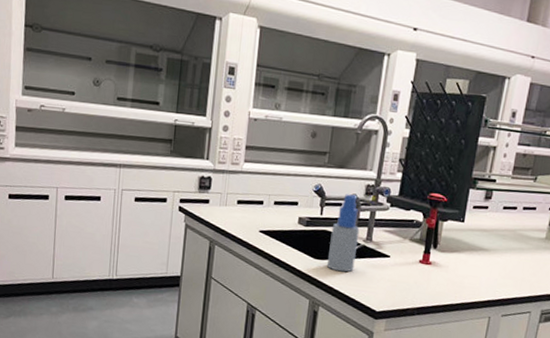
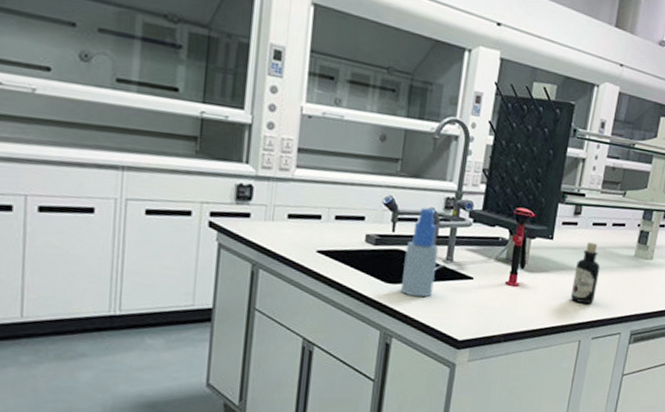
bottle: none [480,224,511,283] -> present [570,241,600,305]

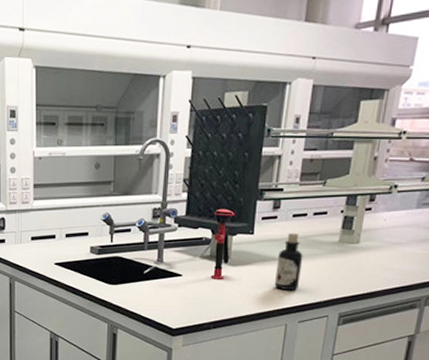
spray bottle: present [400,207,439,298] -> none [121,219,150,294]

